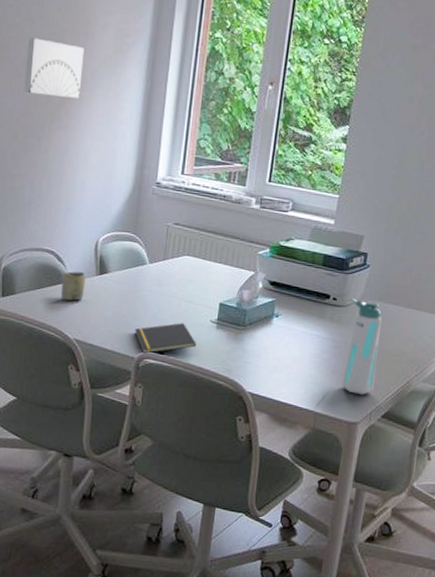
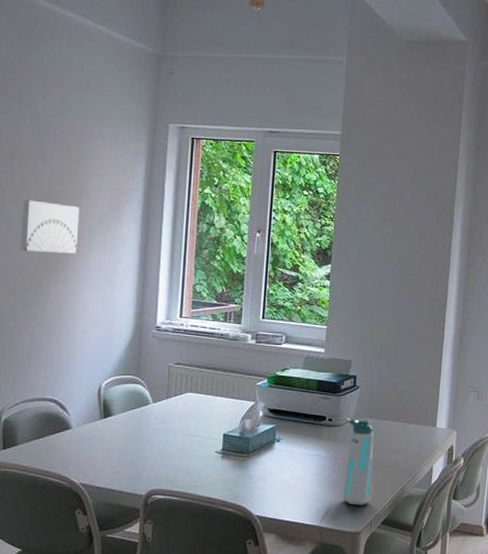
cup: present [60,271,86,301] -> none [64,418,90,446]
notepad: present [134,323,196,354] -> none [141,457,203,491]

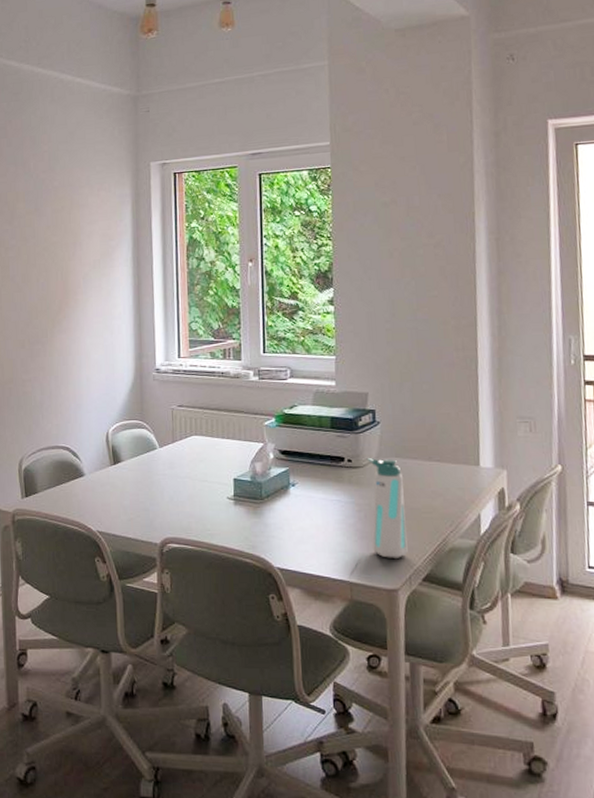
wall art: present [20,200,80,254] -> none [24,254,76,305]

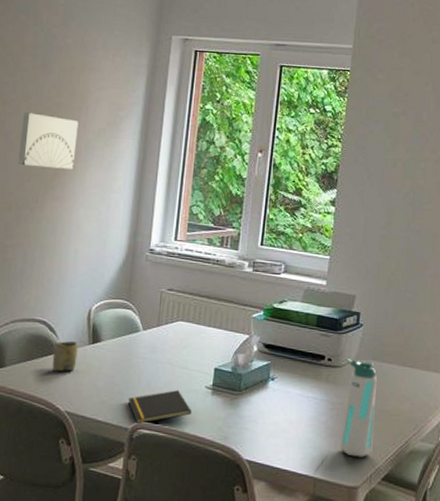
wall art: none [24,254,76,305] -> present [18,112,79,169]
cup: none [78,464,102,493] -> present [52,341,78,371]
notepad: none [153,503,216,539] -> present [128,390,191,425]

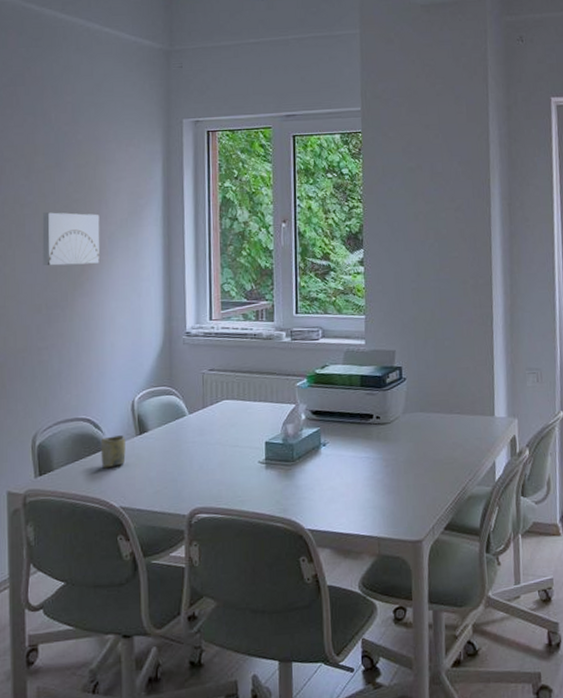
notepad: present [128,390,191,425] -> none [182,469,247,510]
water bottle: present [340,357,377,457] -> none [394,413,431,511]

